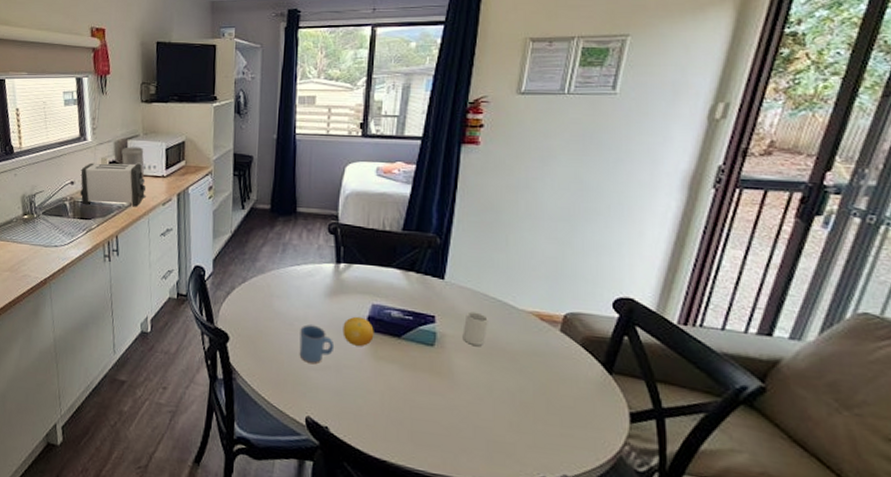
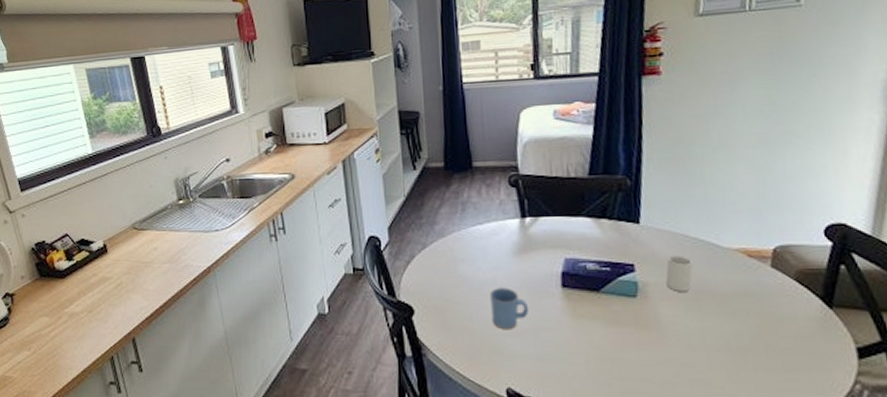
toaster: present [80,163,146,207] -> none [236,132,309,183]
canister: present [121,147,145,186] -> none [277,114,306,155]
fruit: present [342,316,374,346] -> none [535,273,571,305]

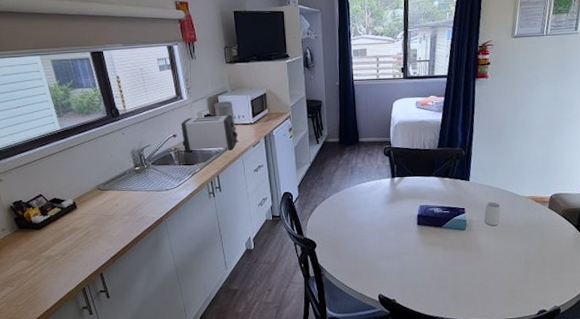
toaster: none [236,132,309,183] -> present [181,115,239,153]
canister: none [277,114,306,155] -> present [214,101,236,132]
mug: present [490,288,530,329] -> none [369,226,395,255]

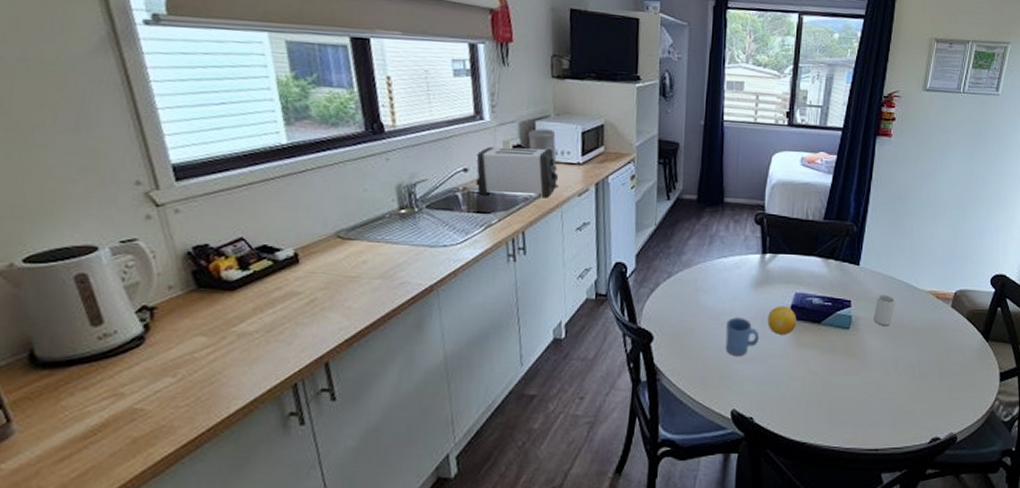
mug: none [369,226,395,255] -> present [725,317,760,356]
fruit: none [400,215,423,237] -> present [767,305,797,334]

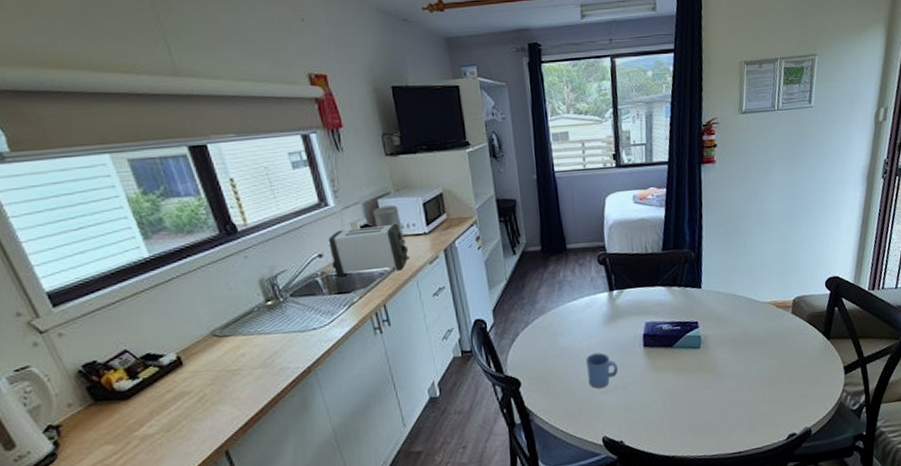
fruit: present [767,305,797,334] -> none [623,336,651,363]
cup: present [874,294,895,325] -> none [721,311,740,340]

